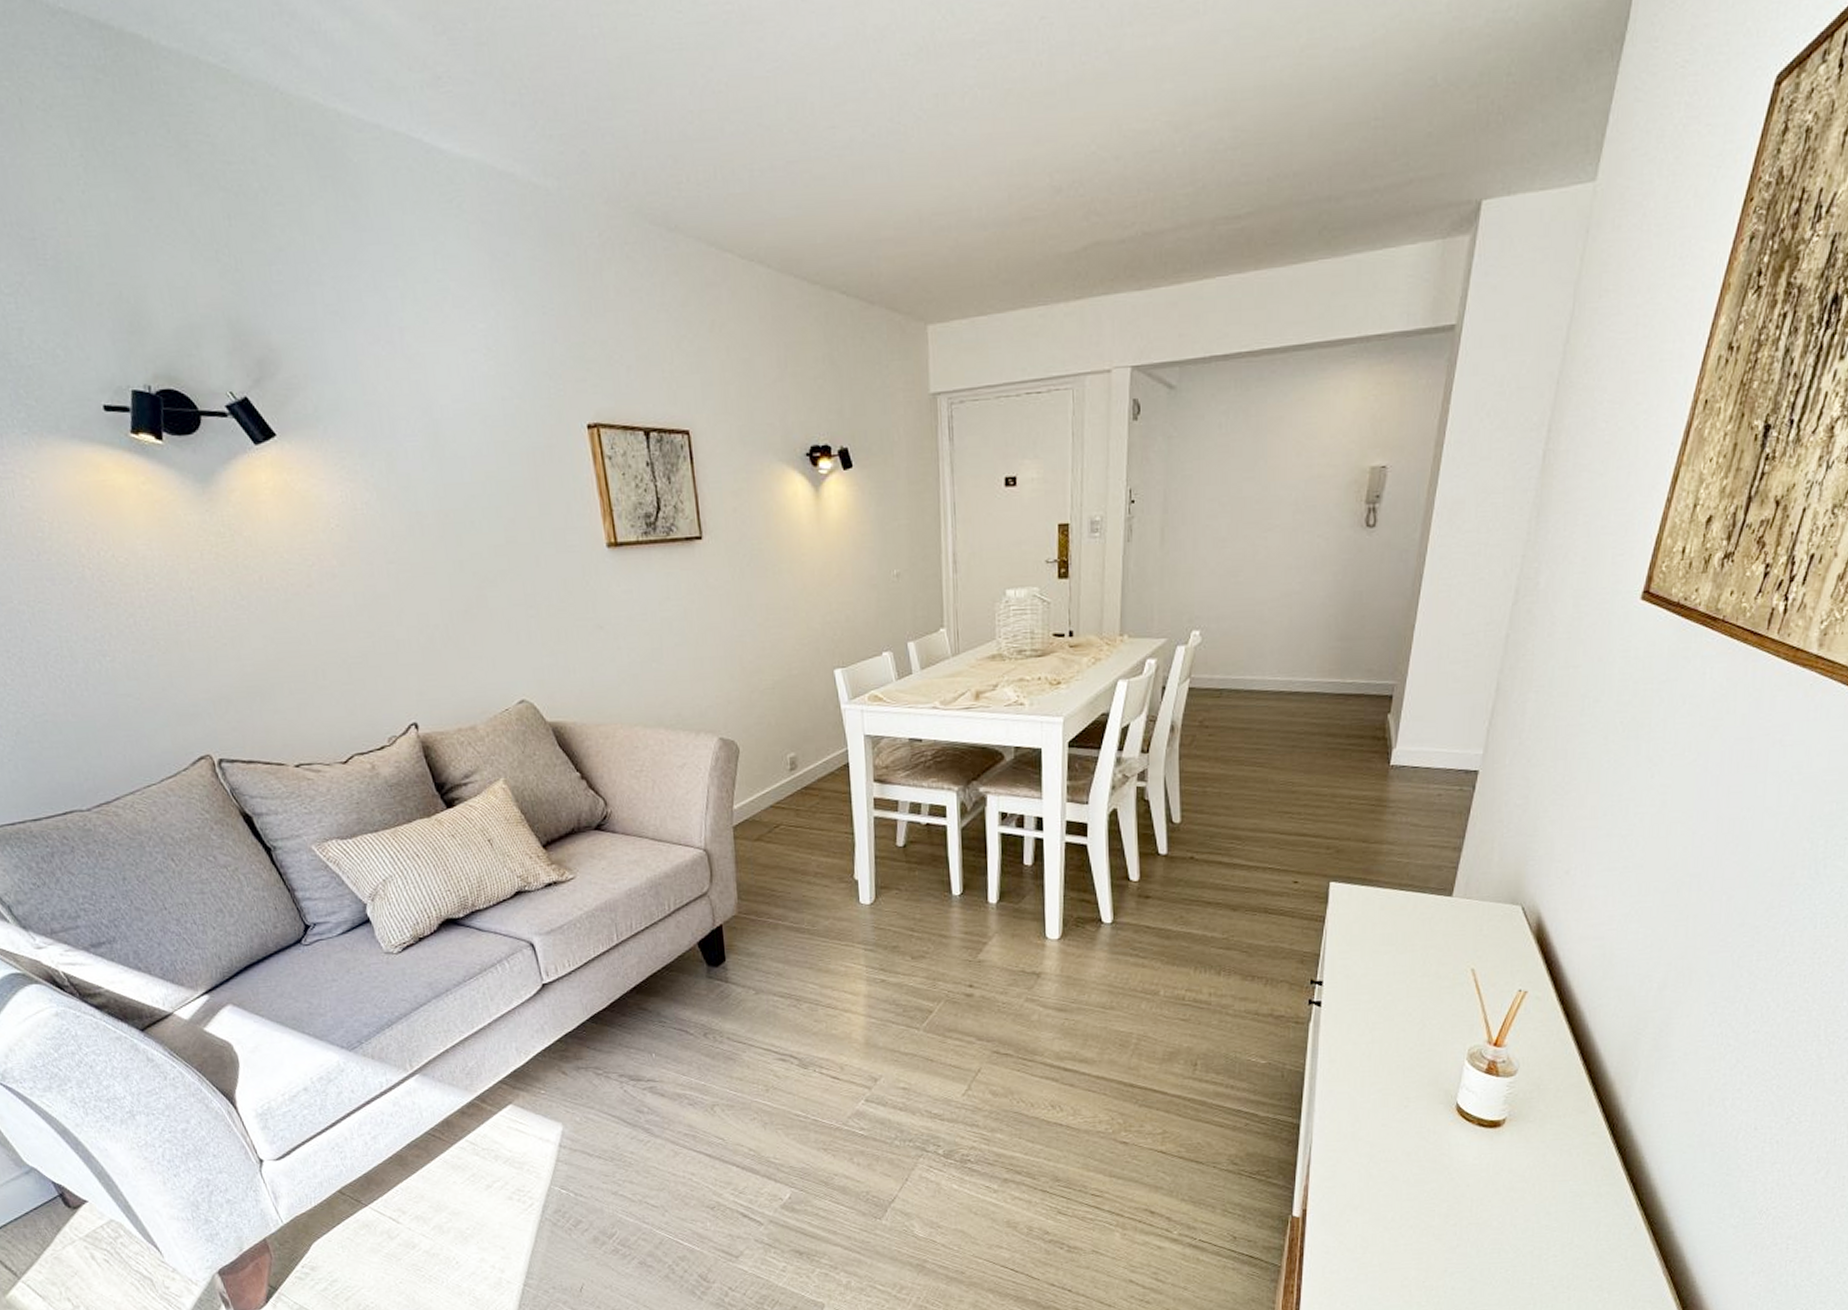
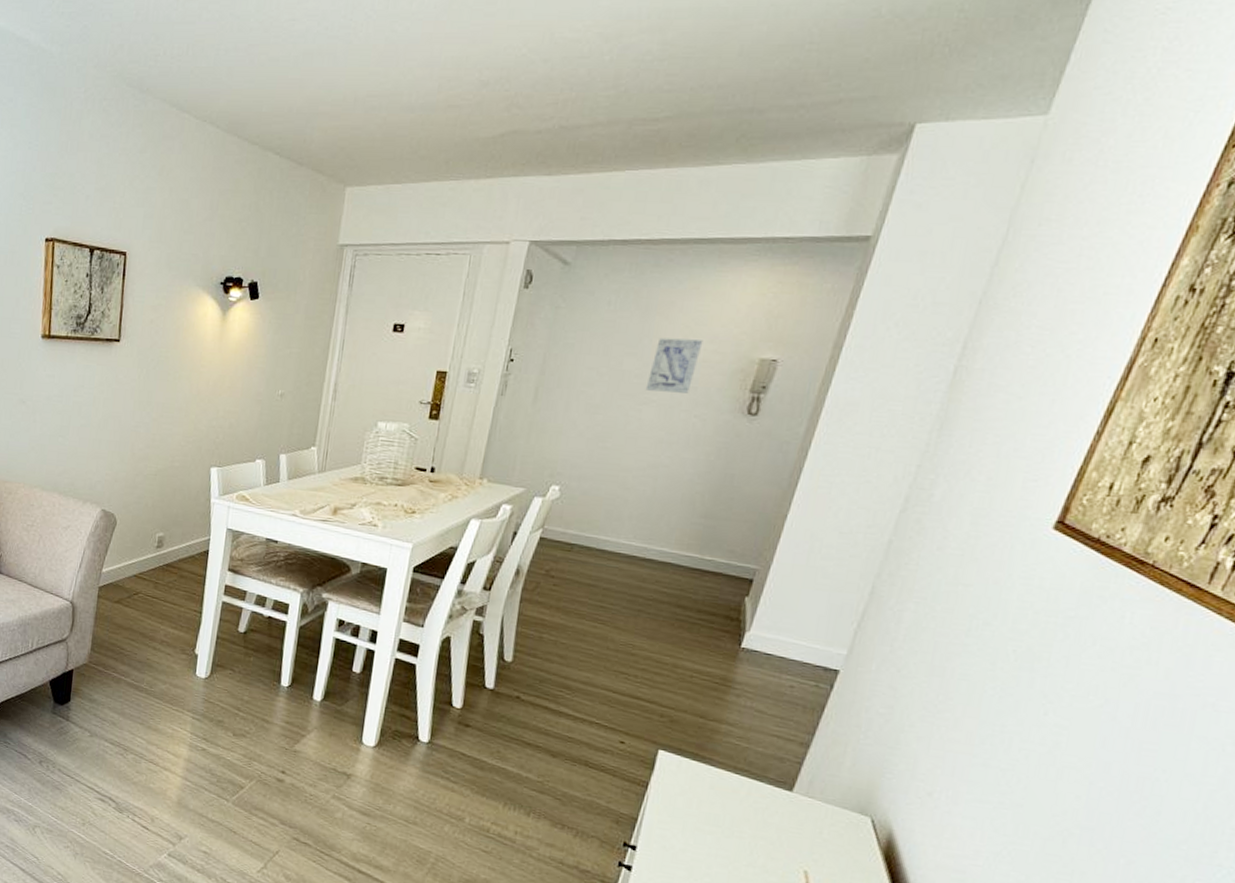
wall art: none [1268,454,1316,516] -> present [645,337,704,393]

